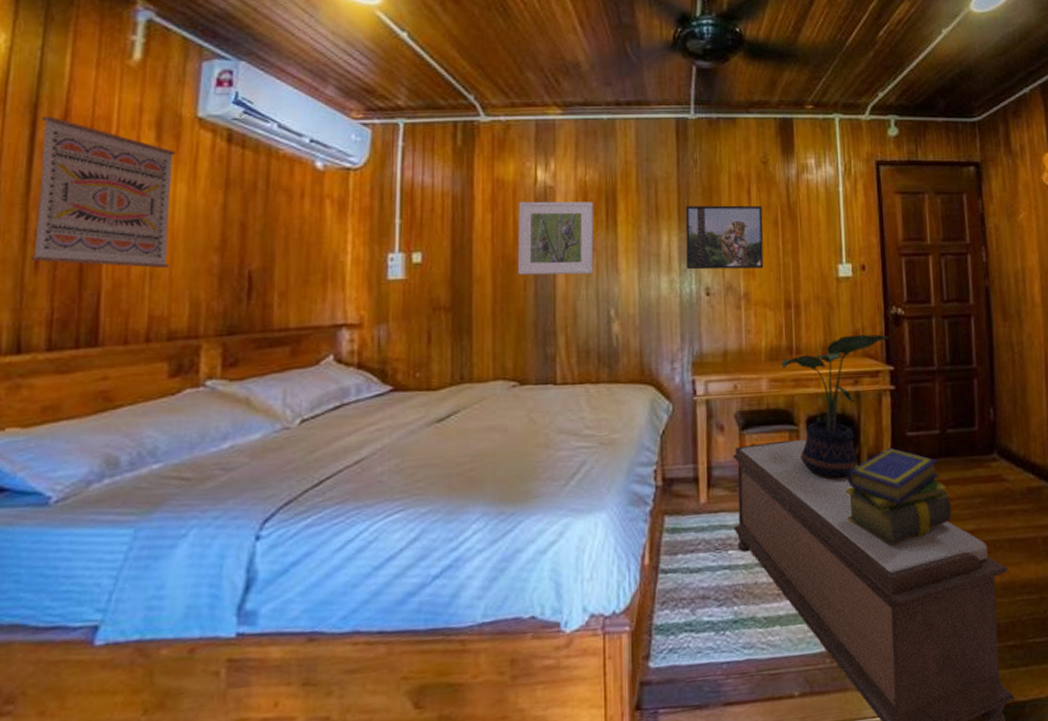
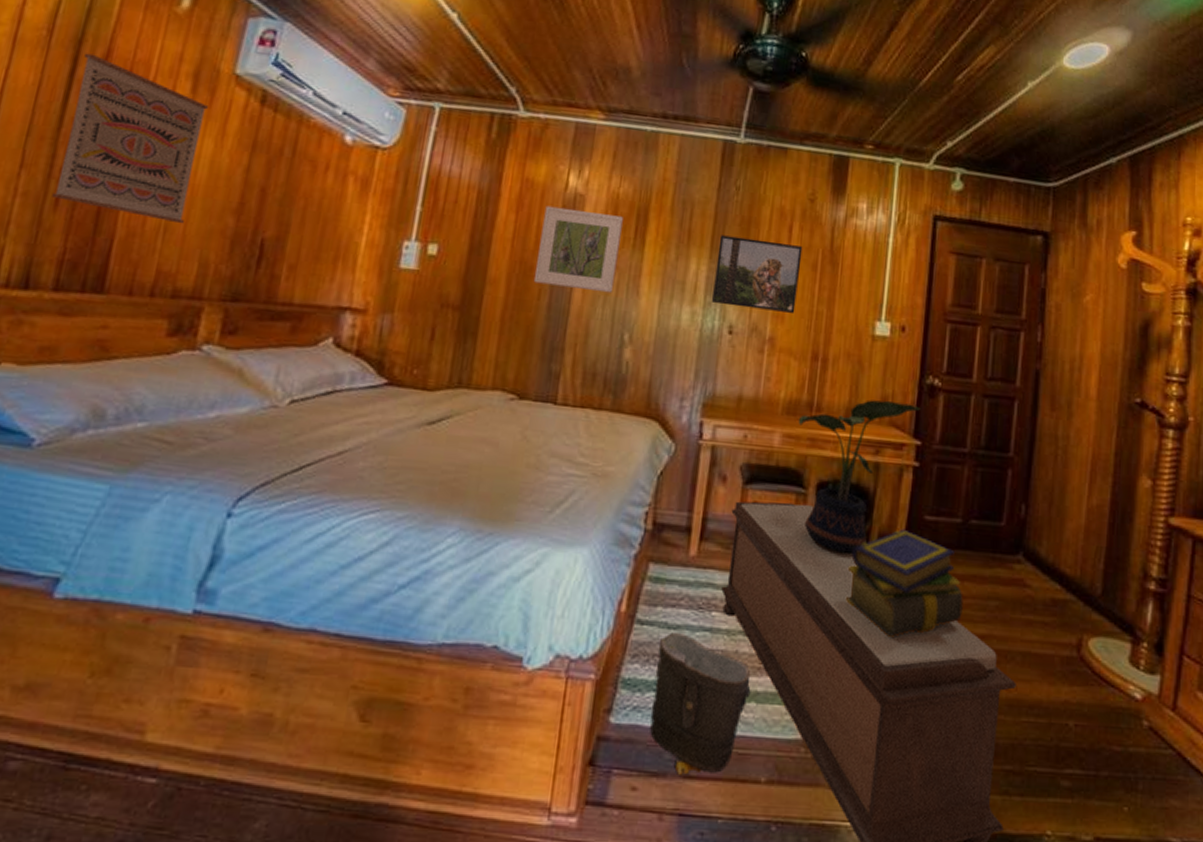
bag: none [682,575,774,704] -> present [650,632,751,775]

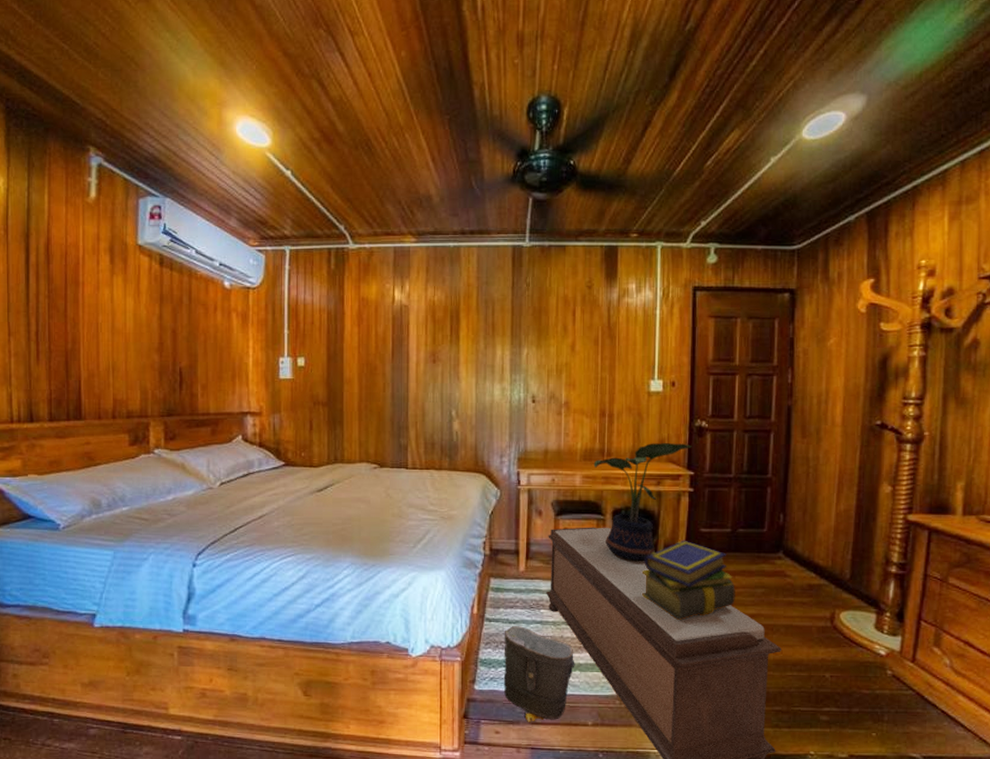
wall art: present [52,53,208,224] -> none [33,244,124,364]
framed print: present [533,205,623,294] -> none [378,317,440,381]
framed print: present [711,235,803,314] -> none [516,324,585,382]

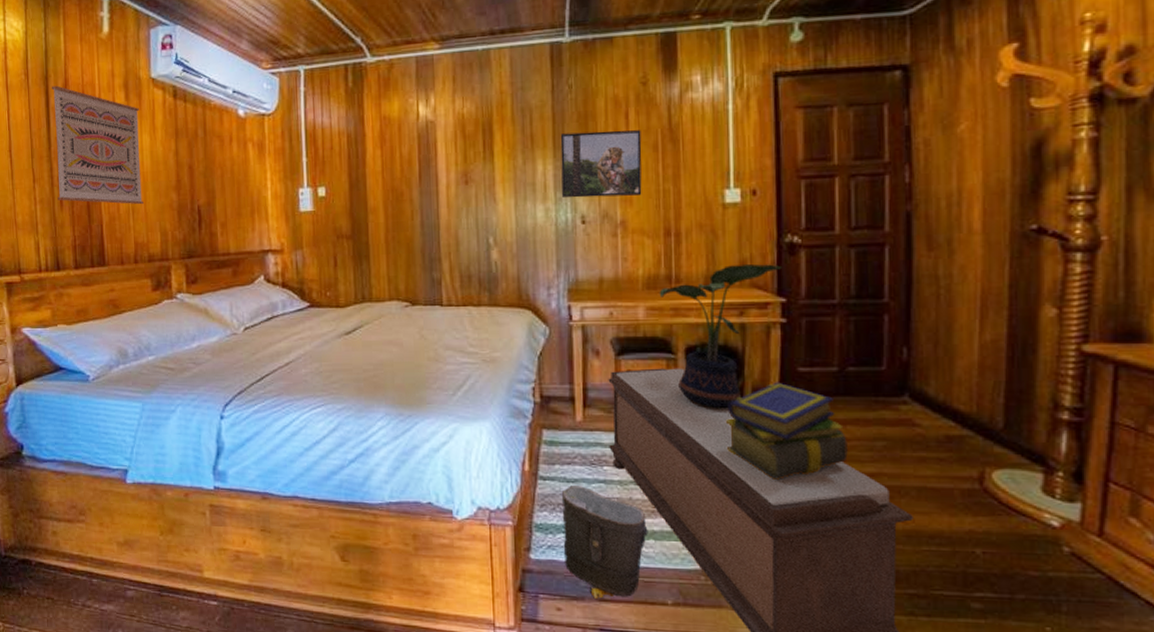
wall art: none [33,244,124,364] -> present [52,85,144,205]
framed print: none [516,324,585,382] -> present [560,130,642,198]

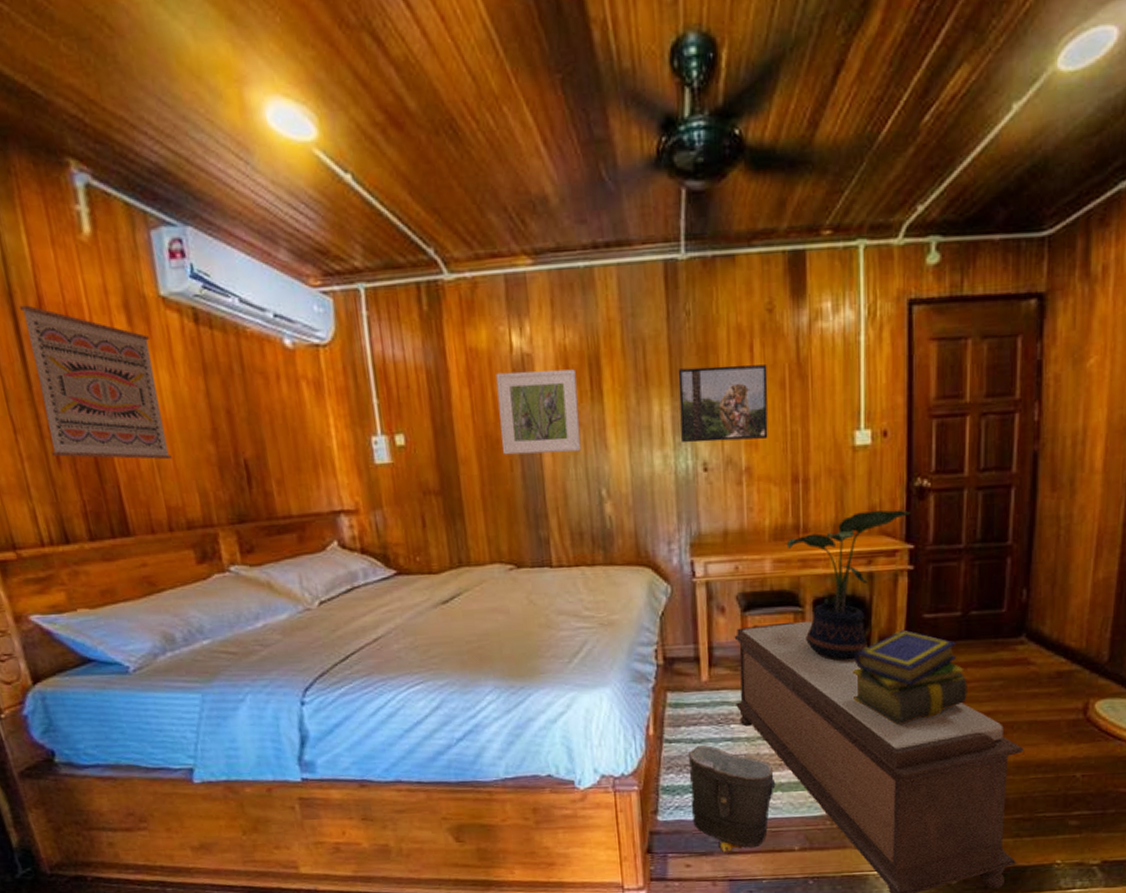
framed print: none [404,134,473,206] -> present [496,369,582,455]

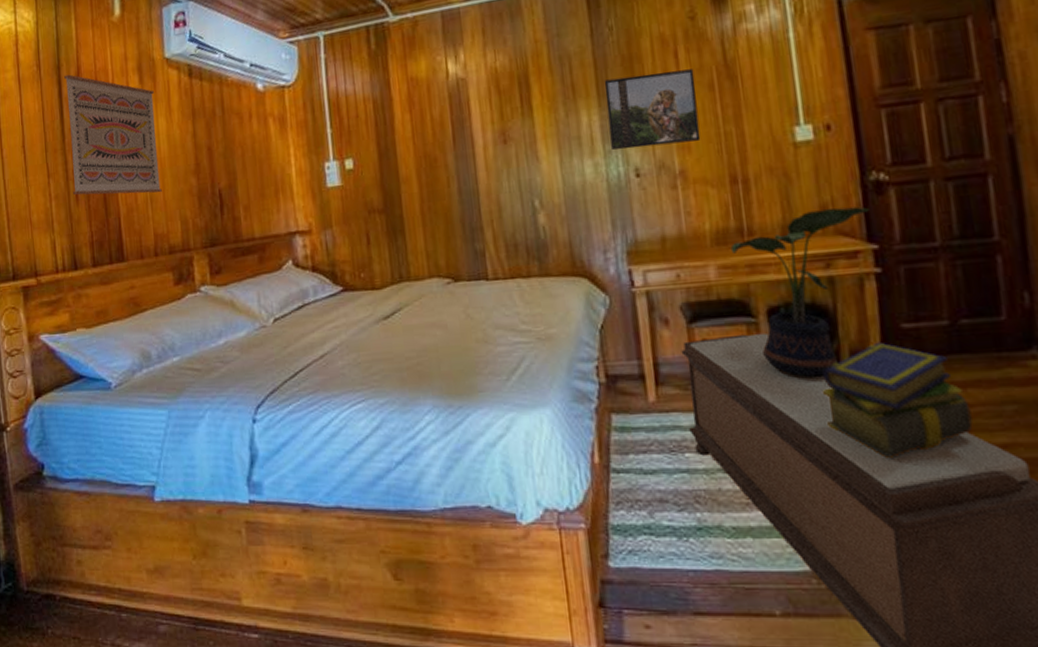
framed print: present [496,369,582,455] -> none [434,89,514,173]
bag: present [686,745,776,852] -> none [636,477,745,612]

